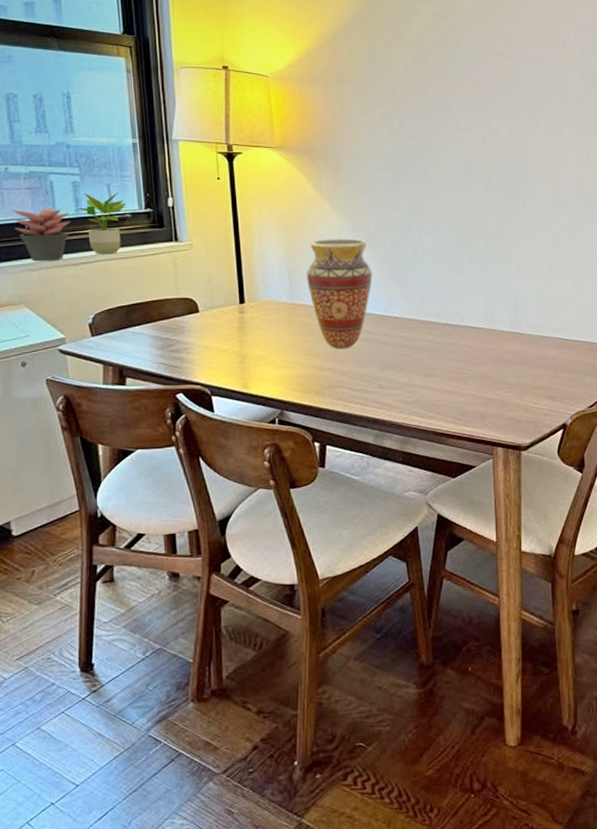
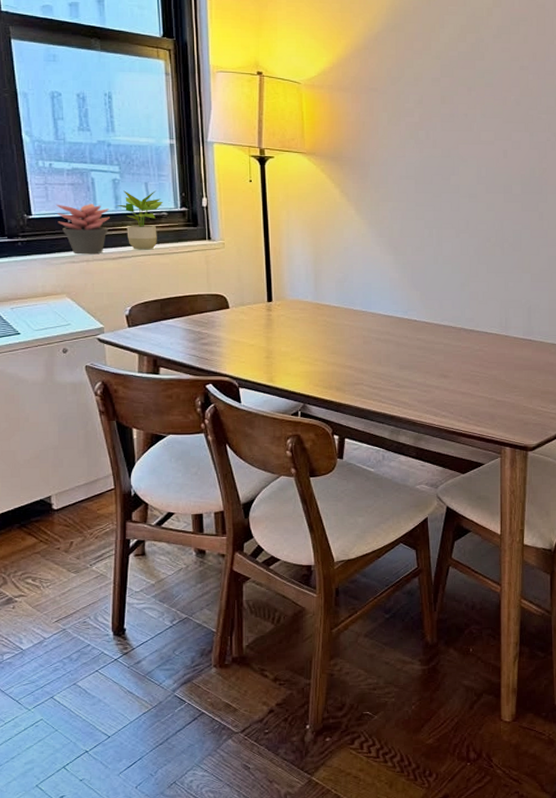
vase: present [307,239,373,349] -> none [332,243,394,349]

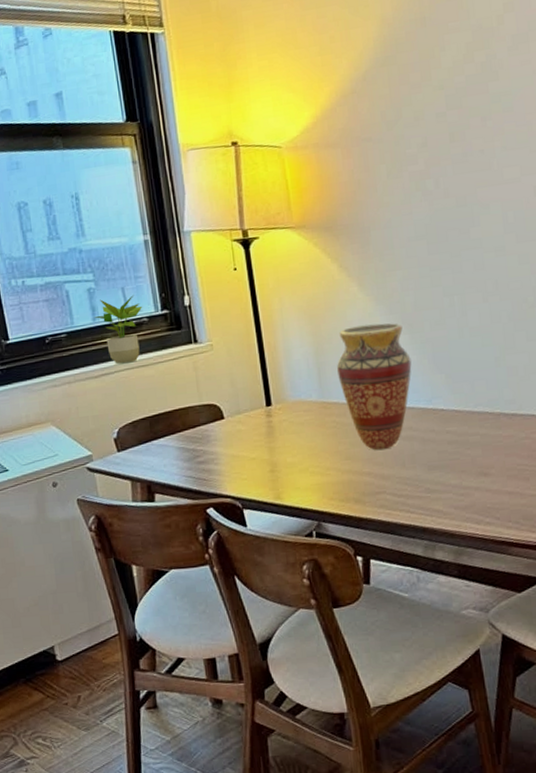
succulent plant: present [56,204,110,253] -> none [32,319,88,376]
vase: none [332,243,394,349] -> present [337,323,412,451]

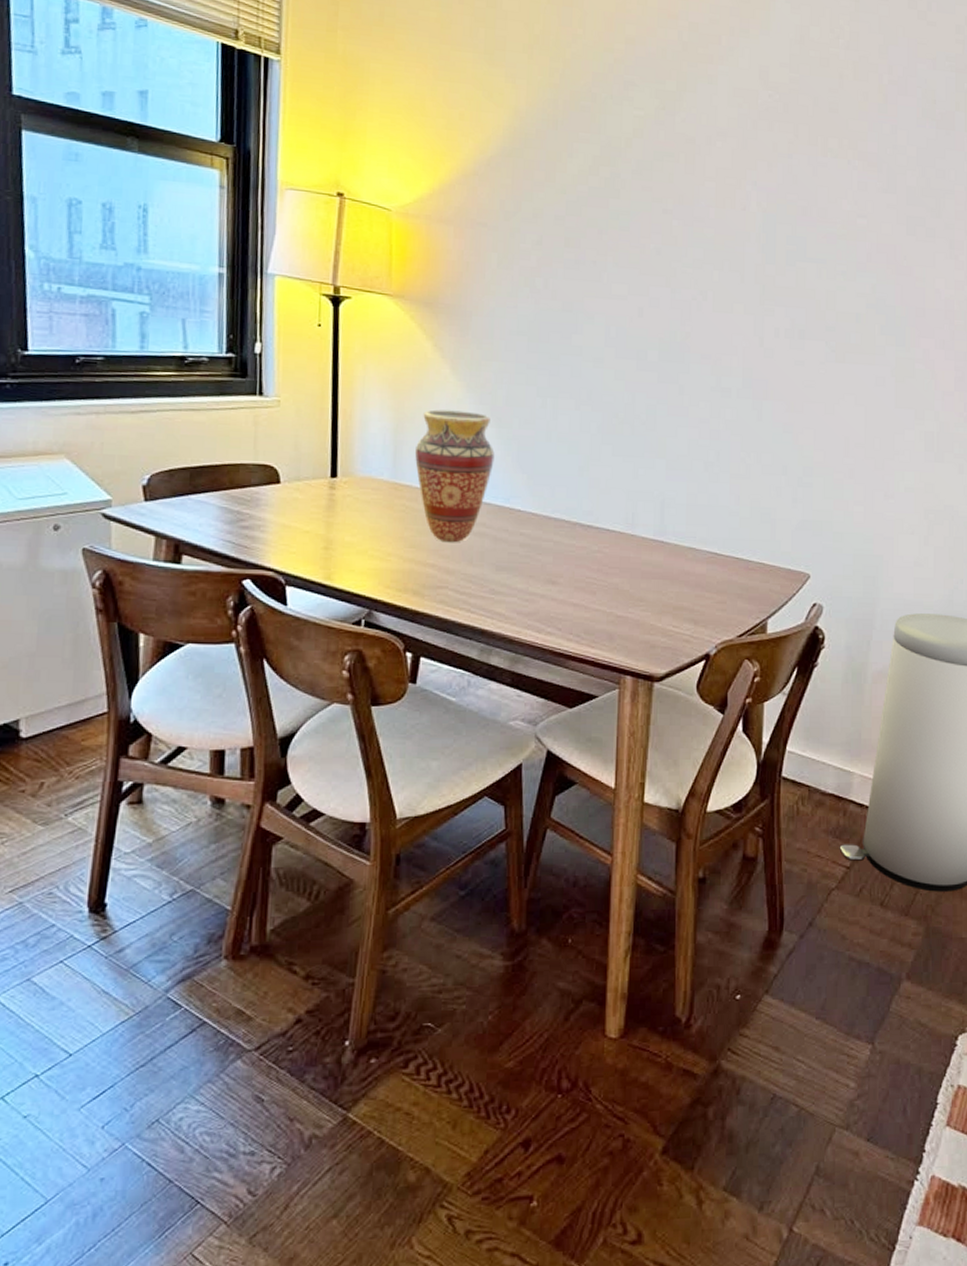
potted plant: present [94,295,143,364] -> none [142,327,205,404]

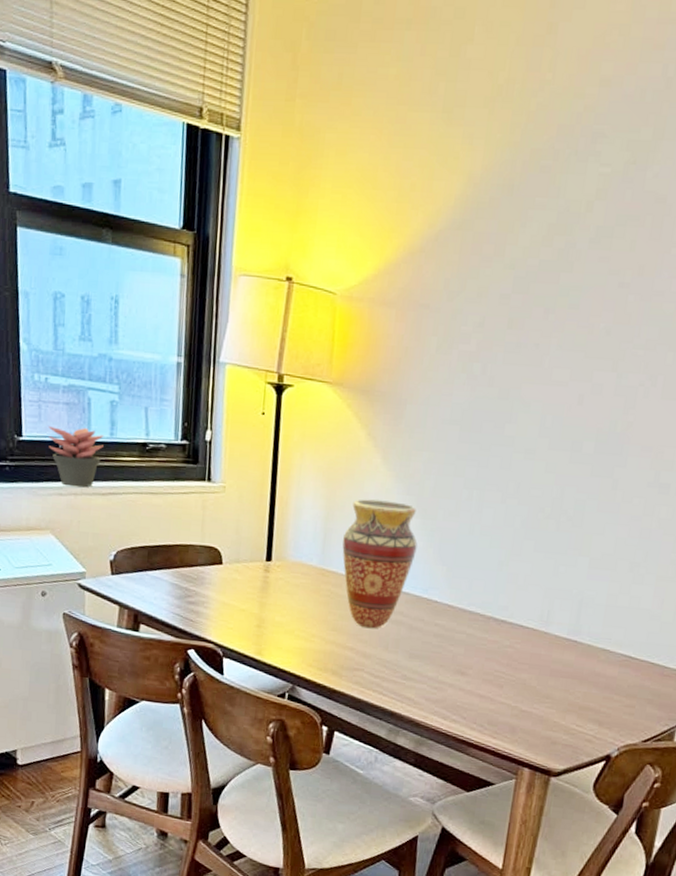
succulent plant: none [61,338,133,405] -> present [48,425,104,487]

